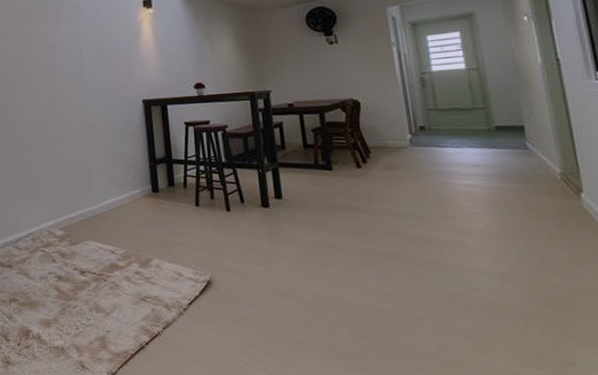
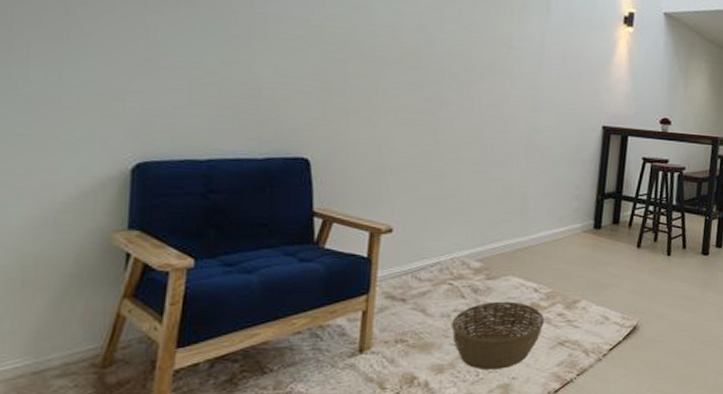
basket: none [49,263,125,325] -> present [451,301,545,371]

